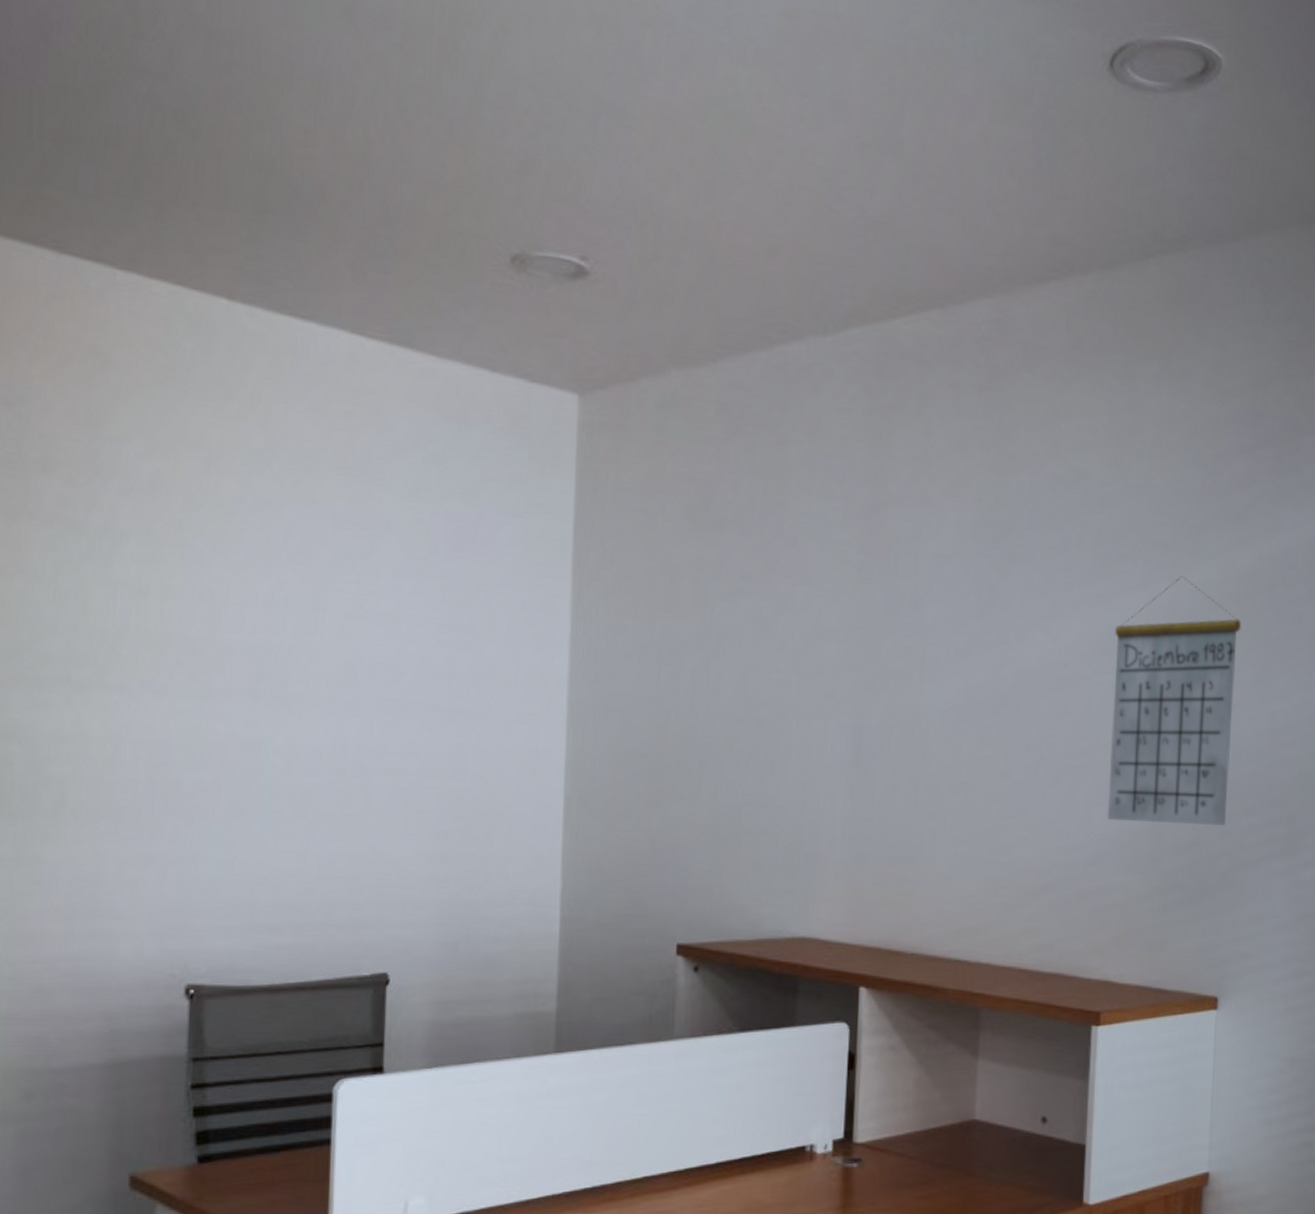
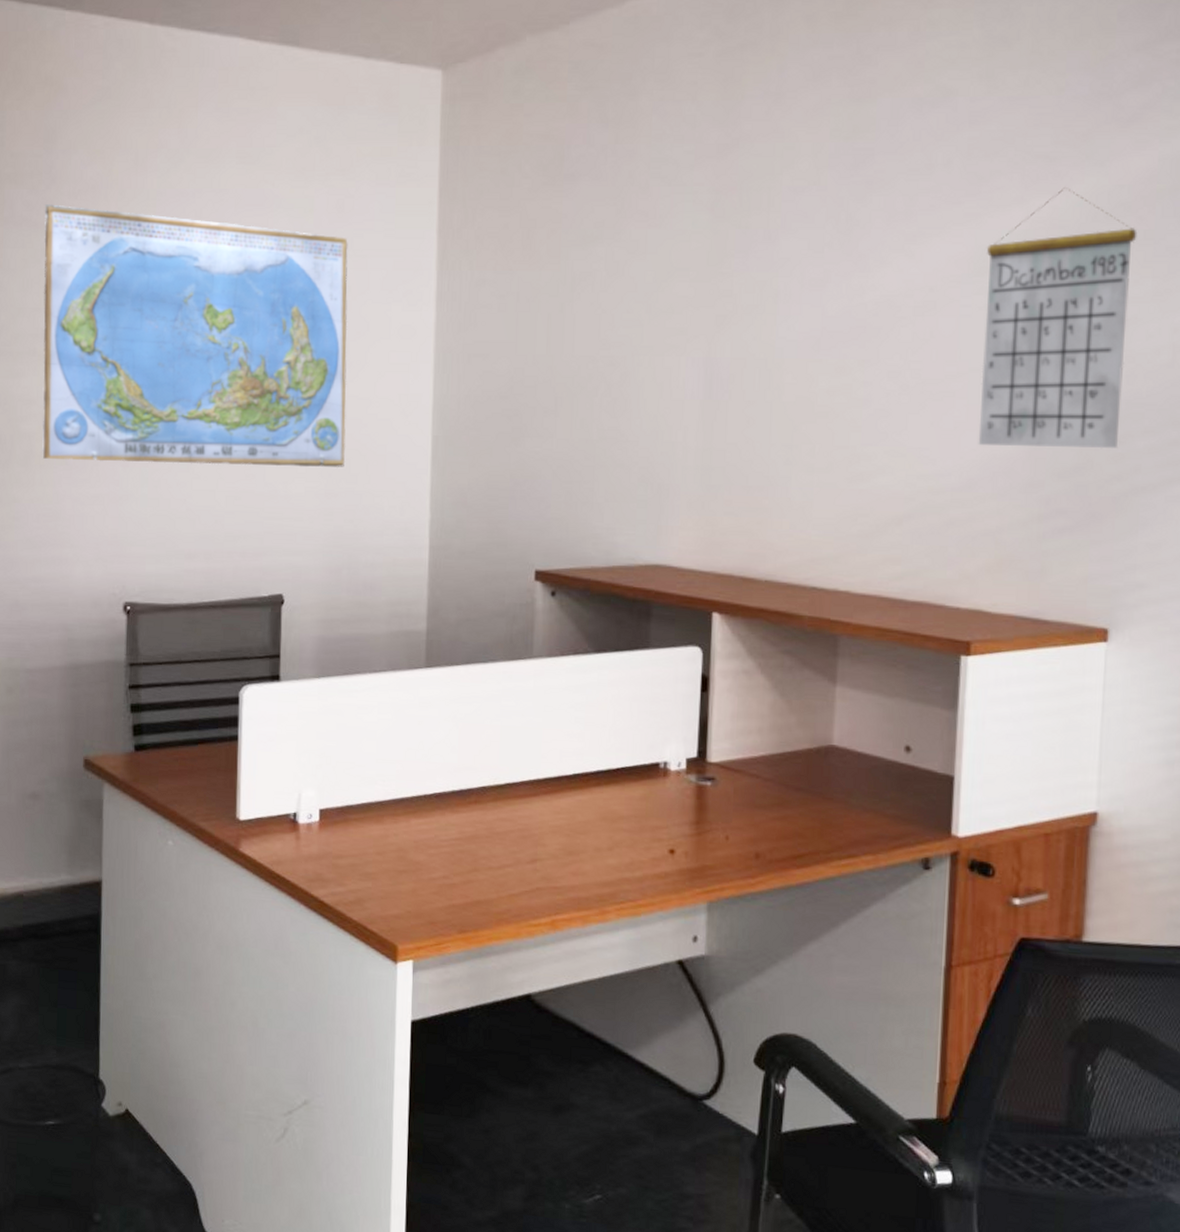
world map: none [78,500,470,828] -> present [42,204,348,468]

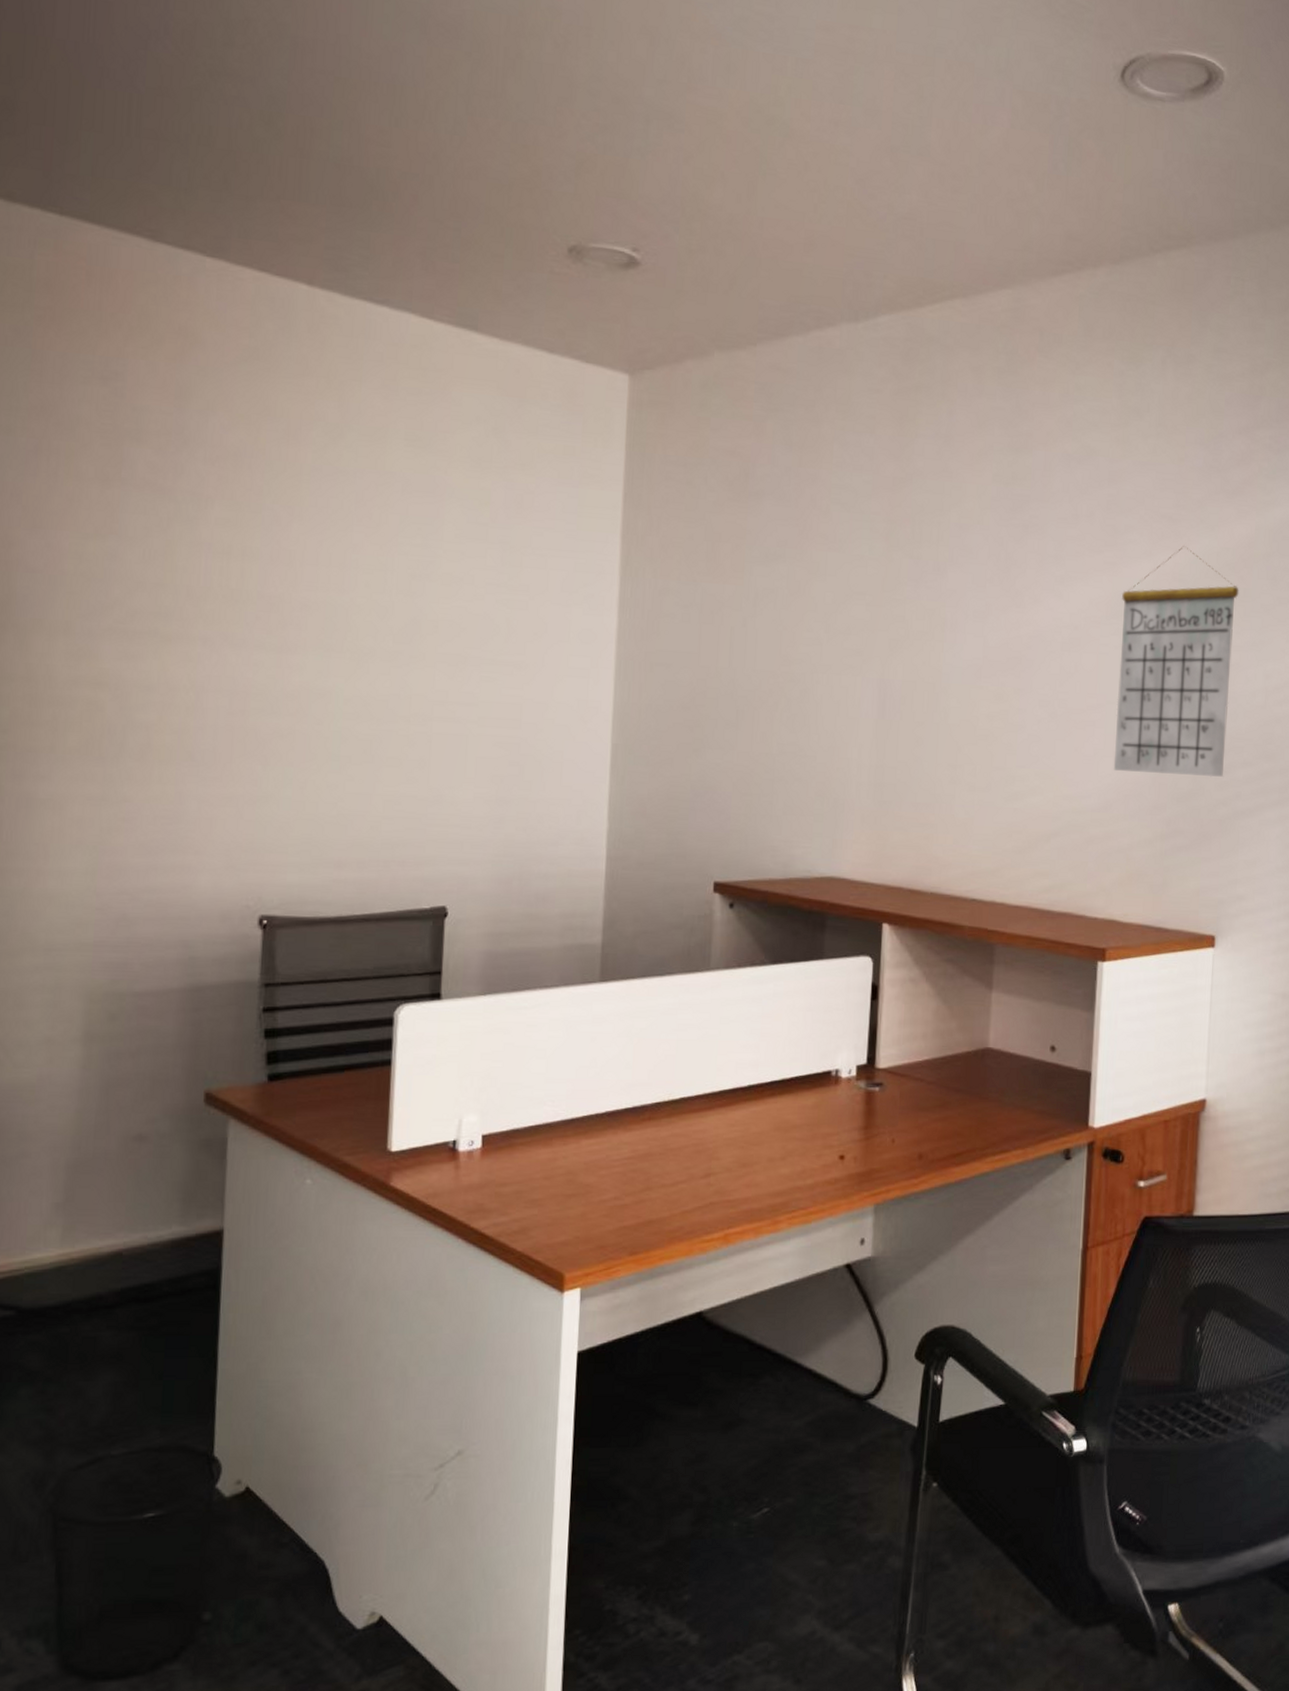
world map: present [42,204,348,468] -> none [162,468,527,773]

